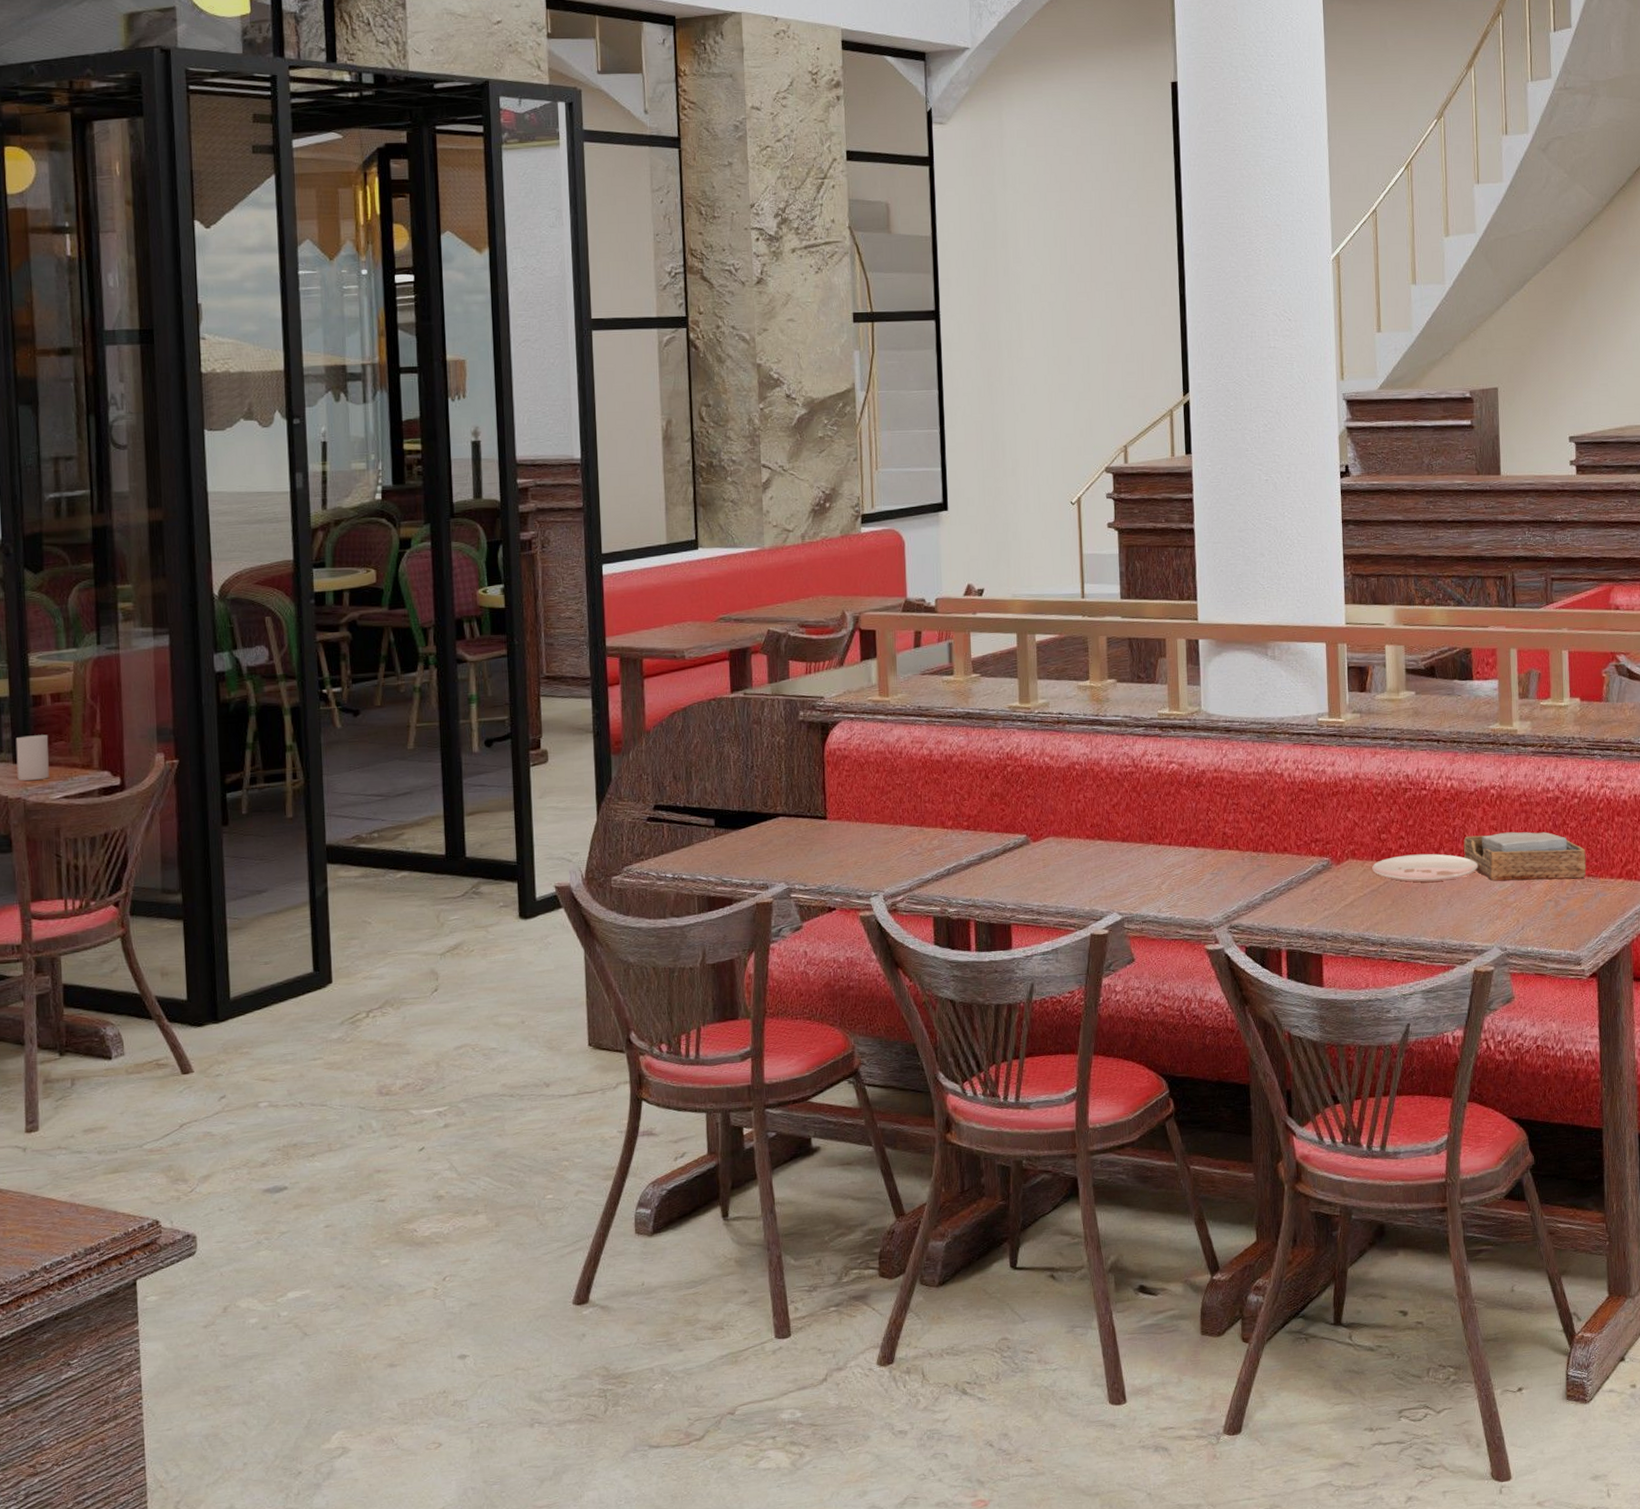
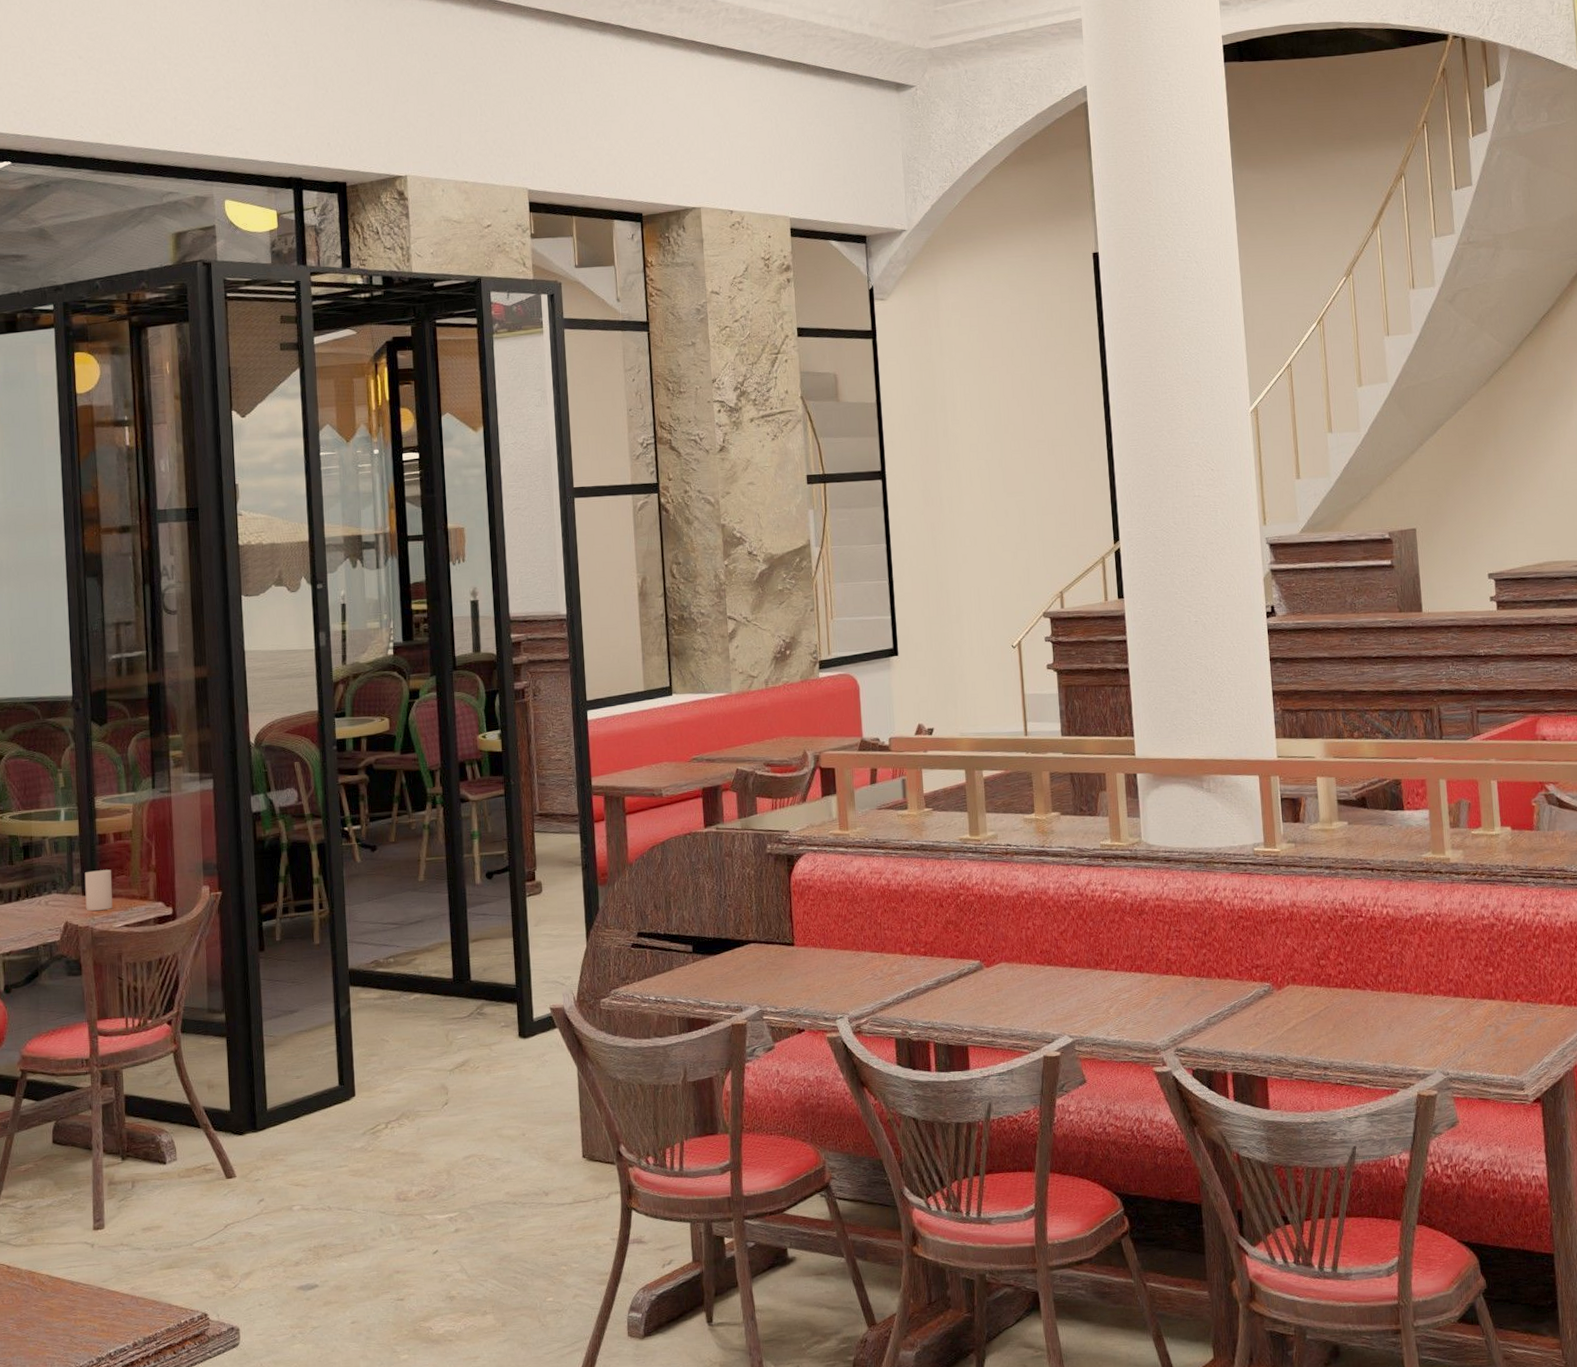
plate: present [1372,853,1478,883] -> none [1312,979,1417,1008]
napkin holder: present [1463,832,1587,882] -> none [1401,958,1525,1008]

